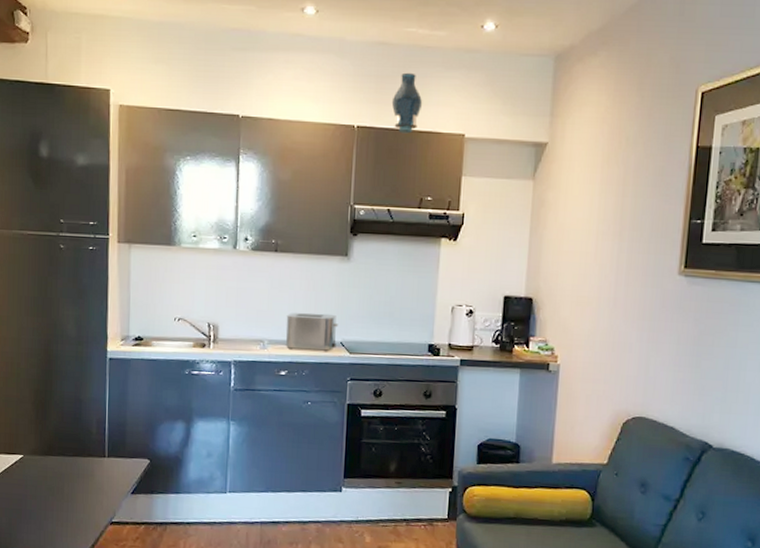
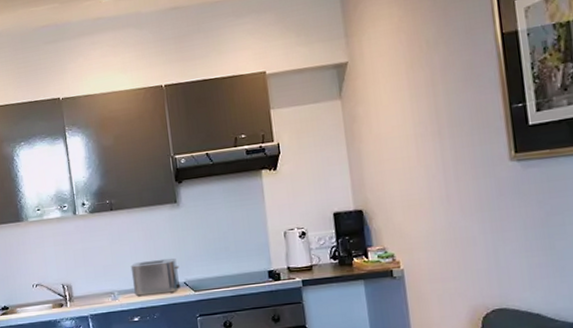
vase: present [391,72,423,134] -> none [192,27,222,84]

